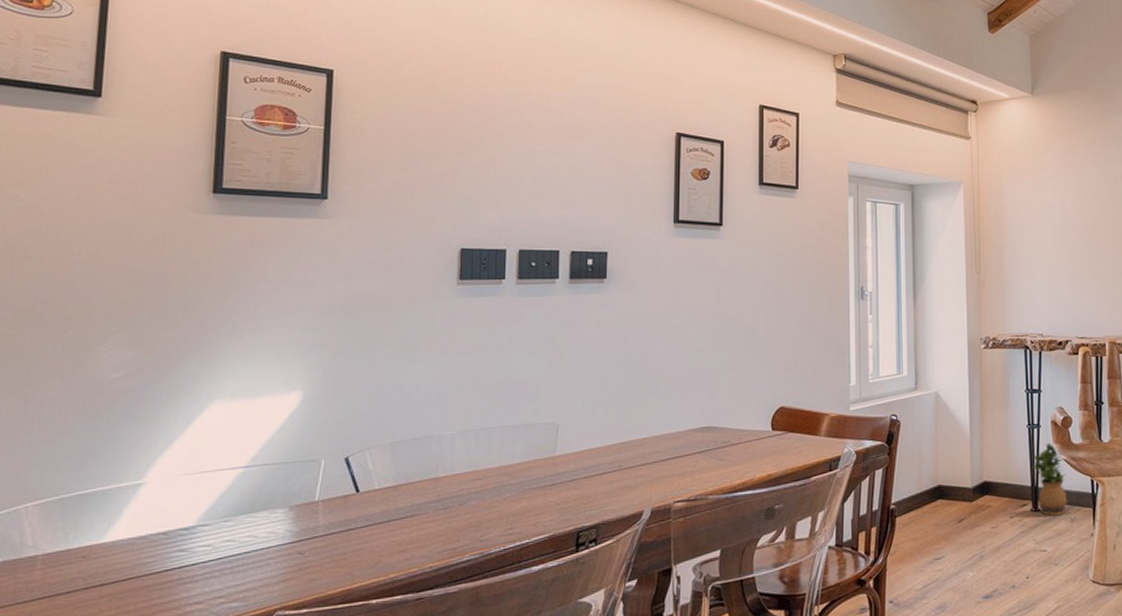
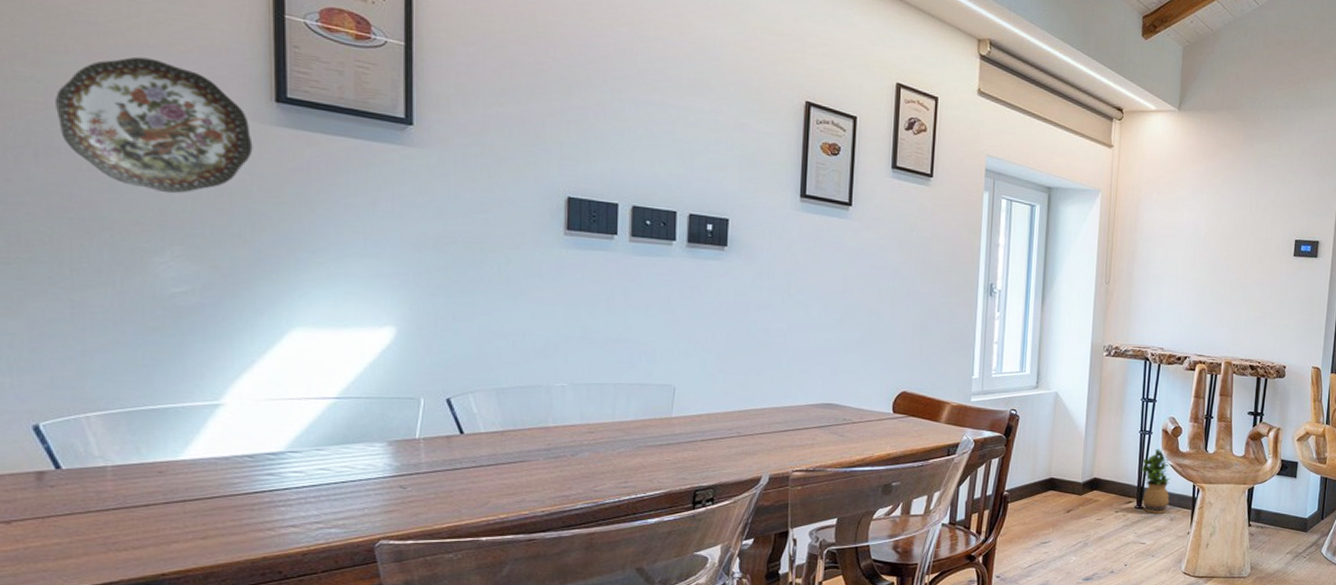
decorative plate: none [32,168,191,287] -> present [56,56,253,194]

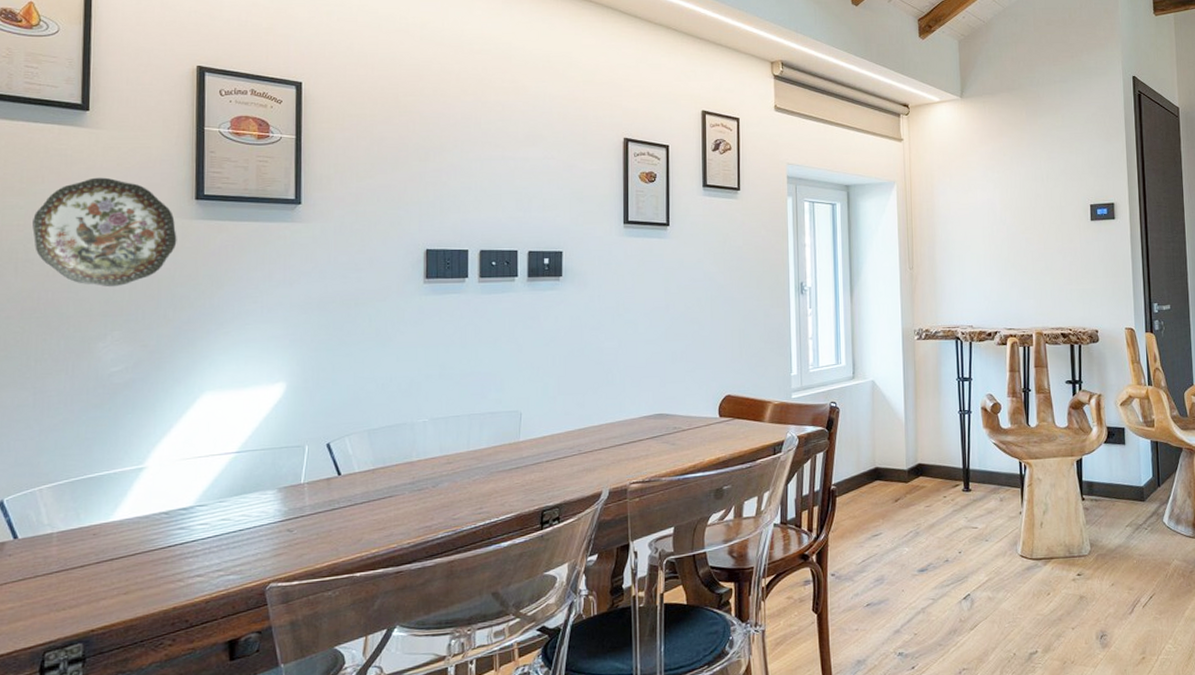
potted plant: present [1141,449,1171,514] -> none [965,427,998,496]

